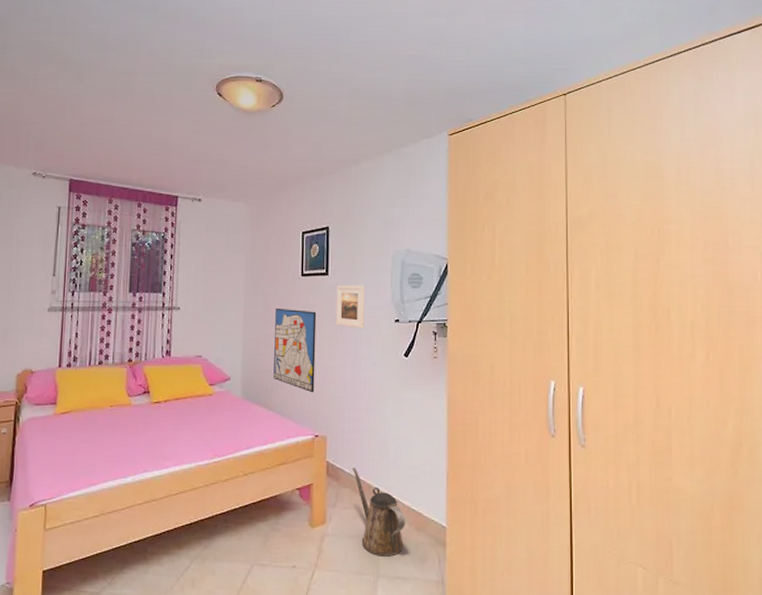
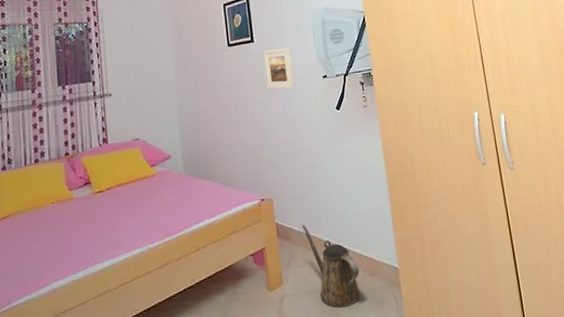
wall art: present [273,308,317,393] -> none [207,78,255,159]

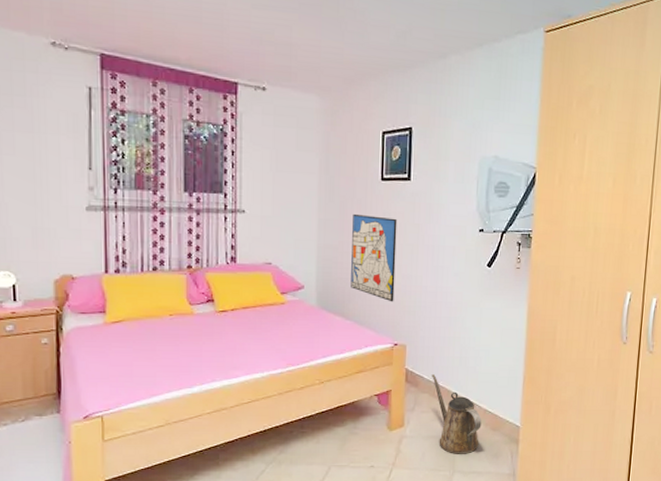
wall art: none [207,78,255,159] -> present [351,213,397,302]
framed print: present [263,47,295,90] -> none [417,191,449,238]

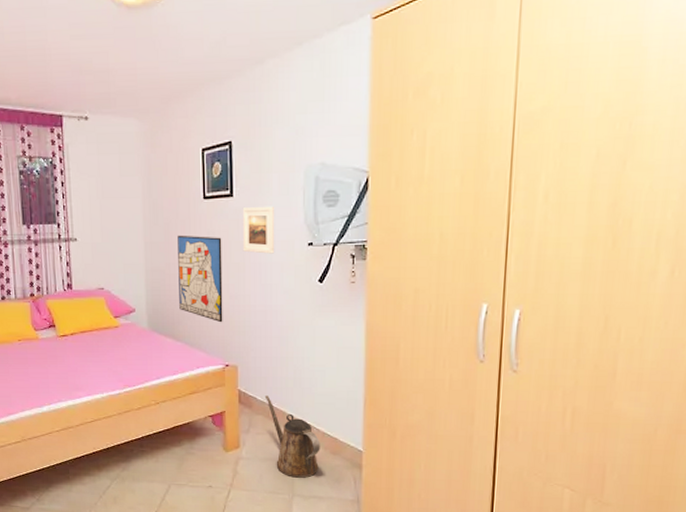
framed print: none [417,191,449,238] -> present [242,206,275,254]

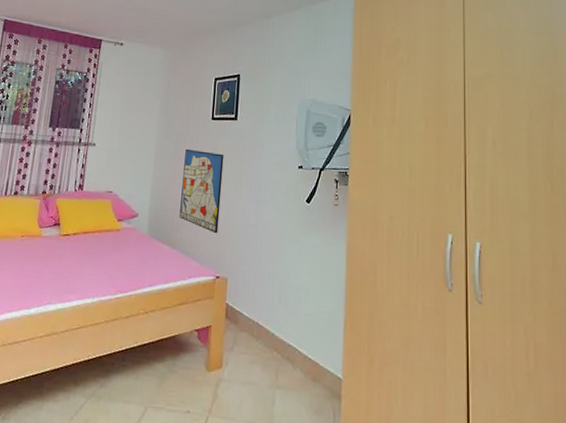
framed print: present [242,206,275,254] -> none [241,130,271,173]
watering can: present [264,396,320,478] -> none [250,311,302,407]

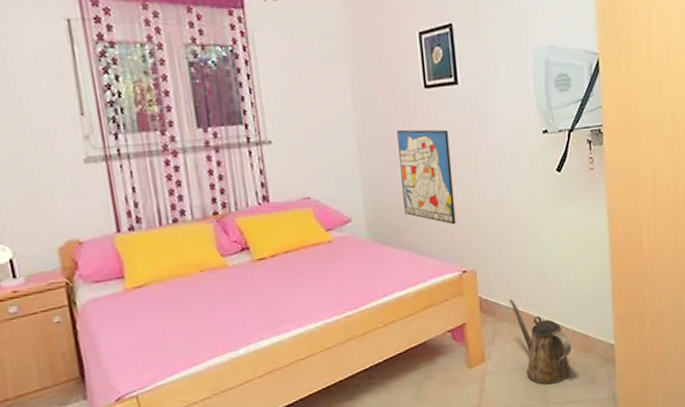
watering can: none [250,311,302,407] -> present [508,299,572,385]

